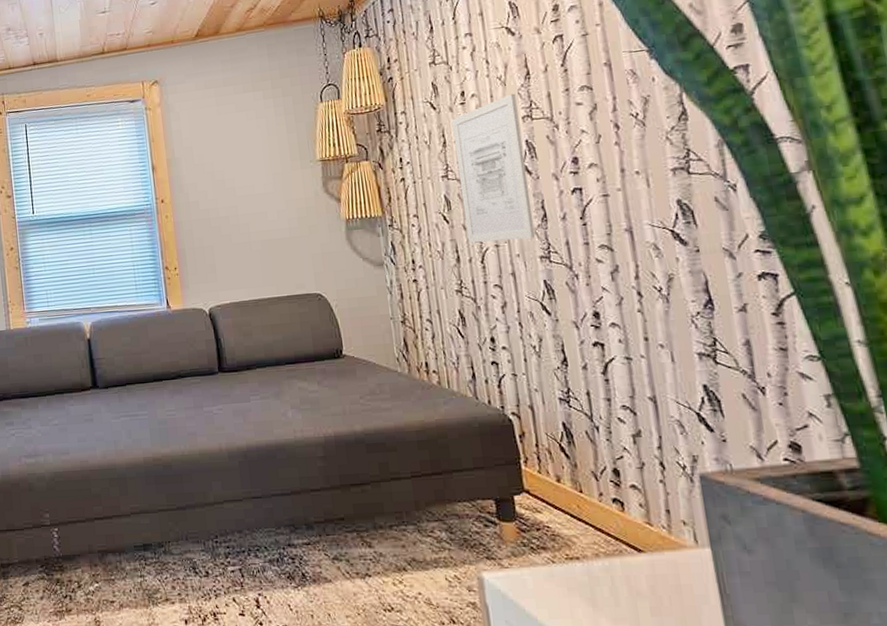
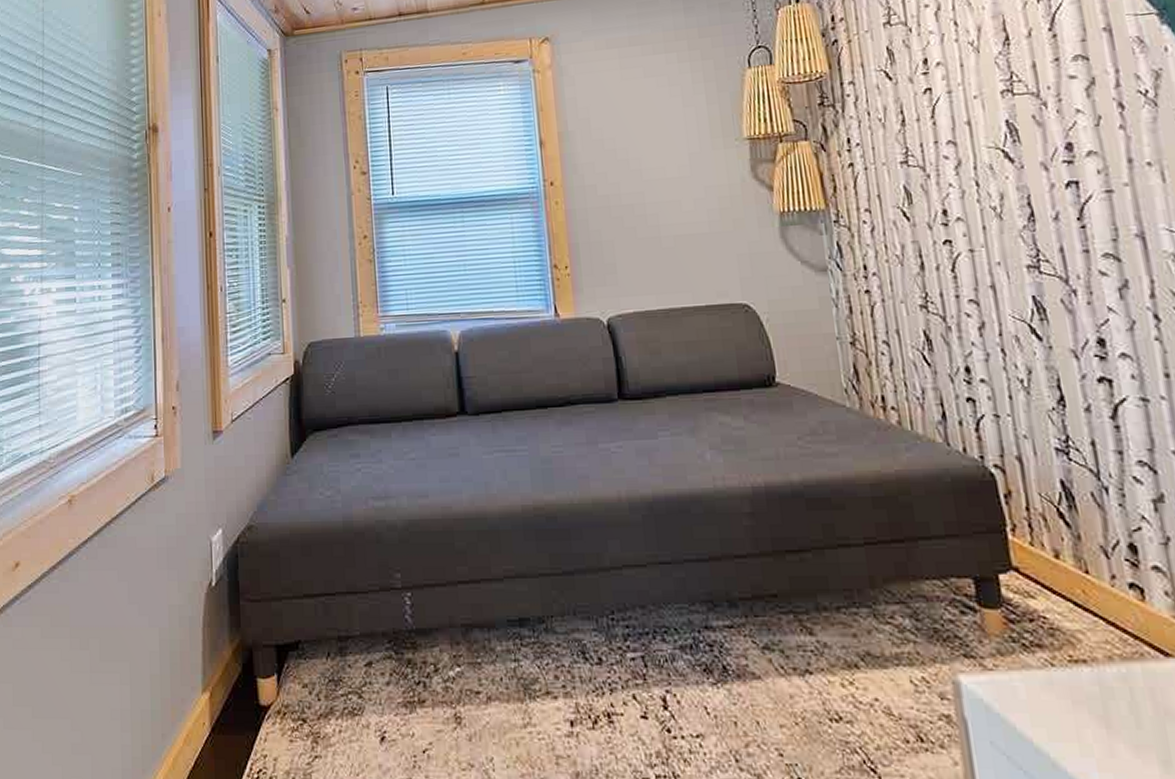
wall art: present [451,93,536,244] -> none [911,62,1021,247]

